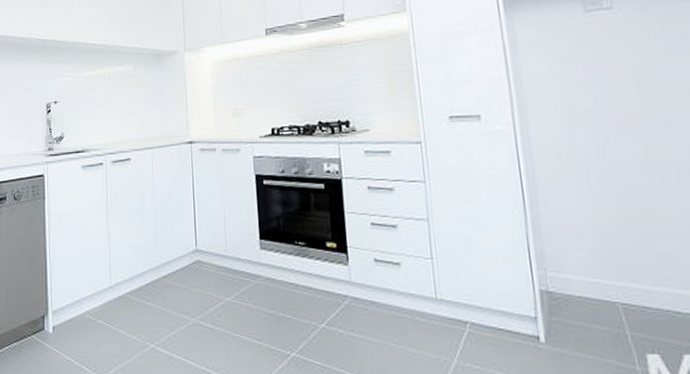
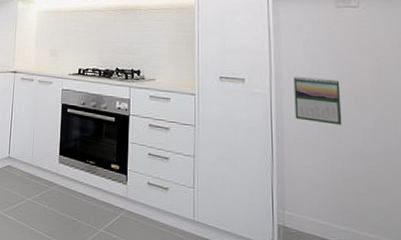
calendar: none [540,102,606,159] -> present [293,76,342,125]

